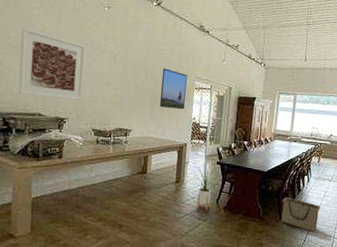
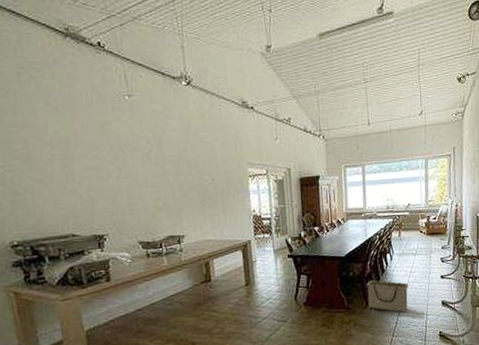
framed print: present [18,28,86,100] -> none [29,136,119,216]
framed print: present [159,68,187,110] -> none [207,158,241,205]
house plant: present [192,163,218,211] -> none [264,258,292,311]

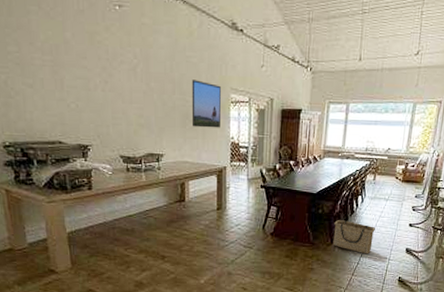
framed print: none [207,158,241,205] -> present [191,79,221,128]

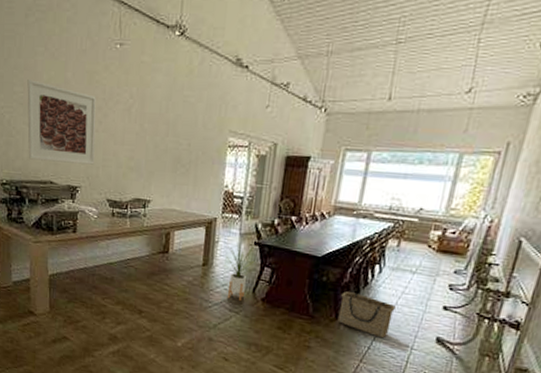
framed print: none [22,39,104,123] -> present [27,79,96,165]
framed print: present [191,79,221,128] -> none [183,121,218,175]
house plant: none [235,187,263,238] -> present [223,243,255,302]

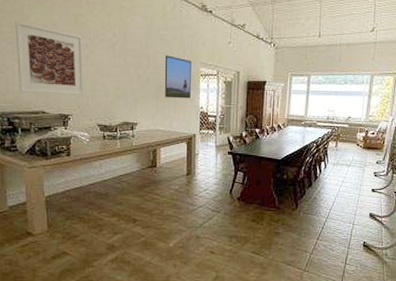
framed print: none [183,121,218,175] -> present [164,55,191,99]
house plant: present [223,243,255,302] -> none [204,153,230,202]
basket: present [337,290,396,339] -> none [298,184,339,219]

